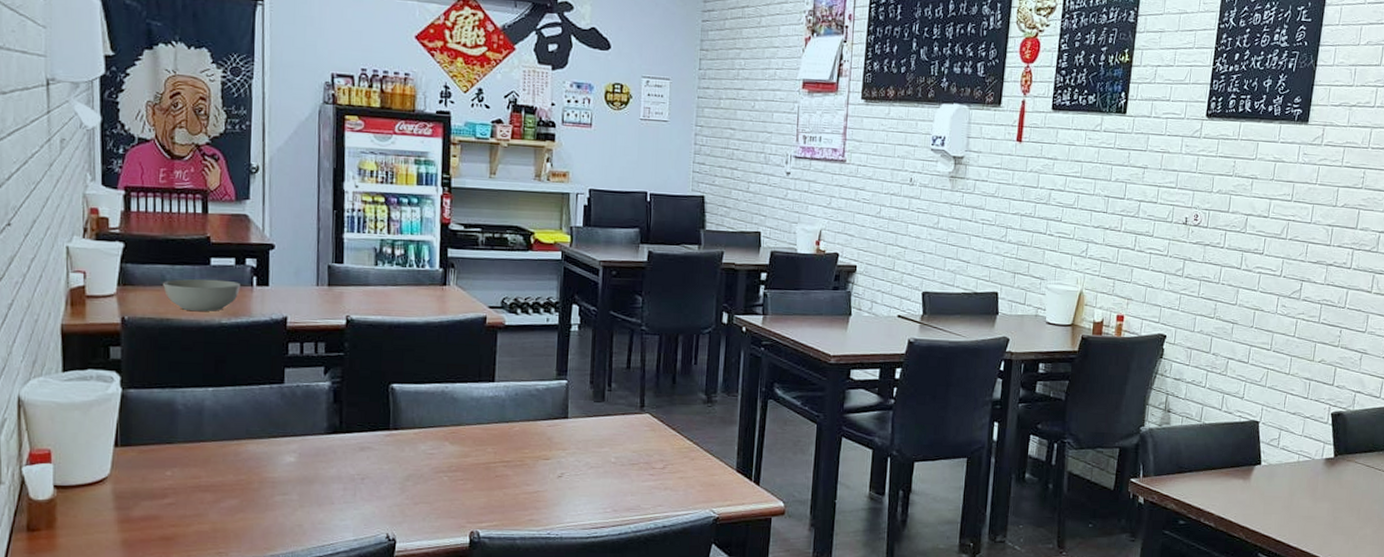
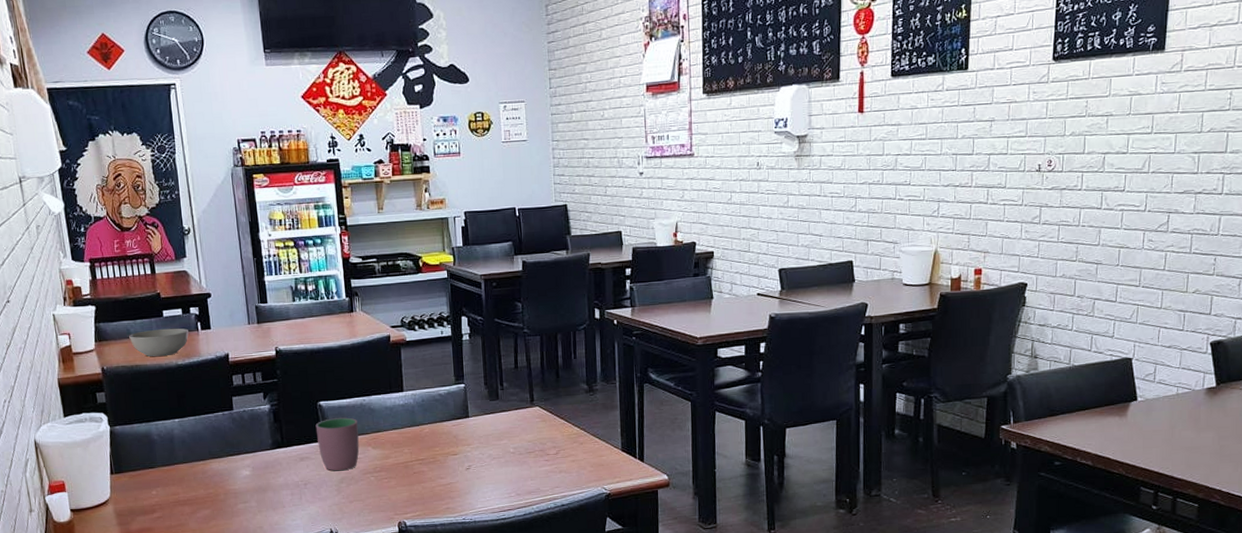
cup: none [383,404,435,467] -> present [315,417,360,471]

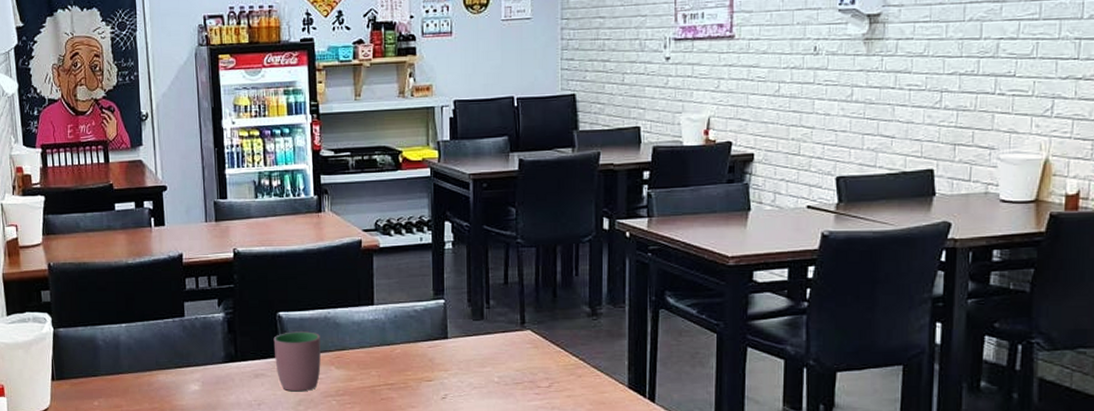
bowl: present [128,328,189,357] -> none [77,223,142,254]

